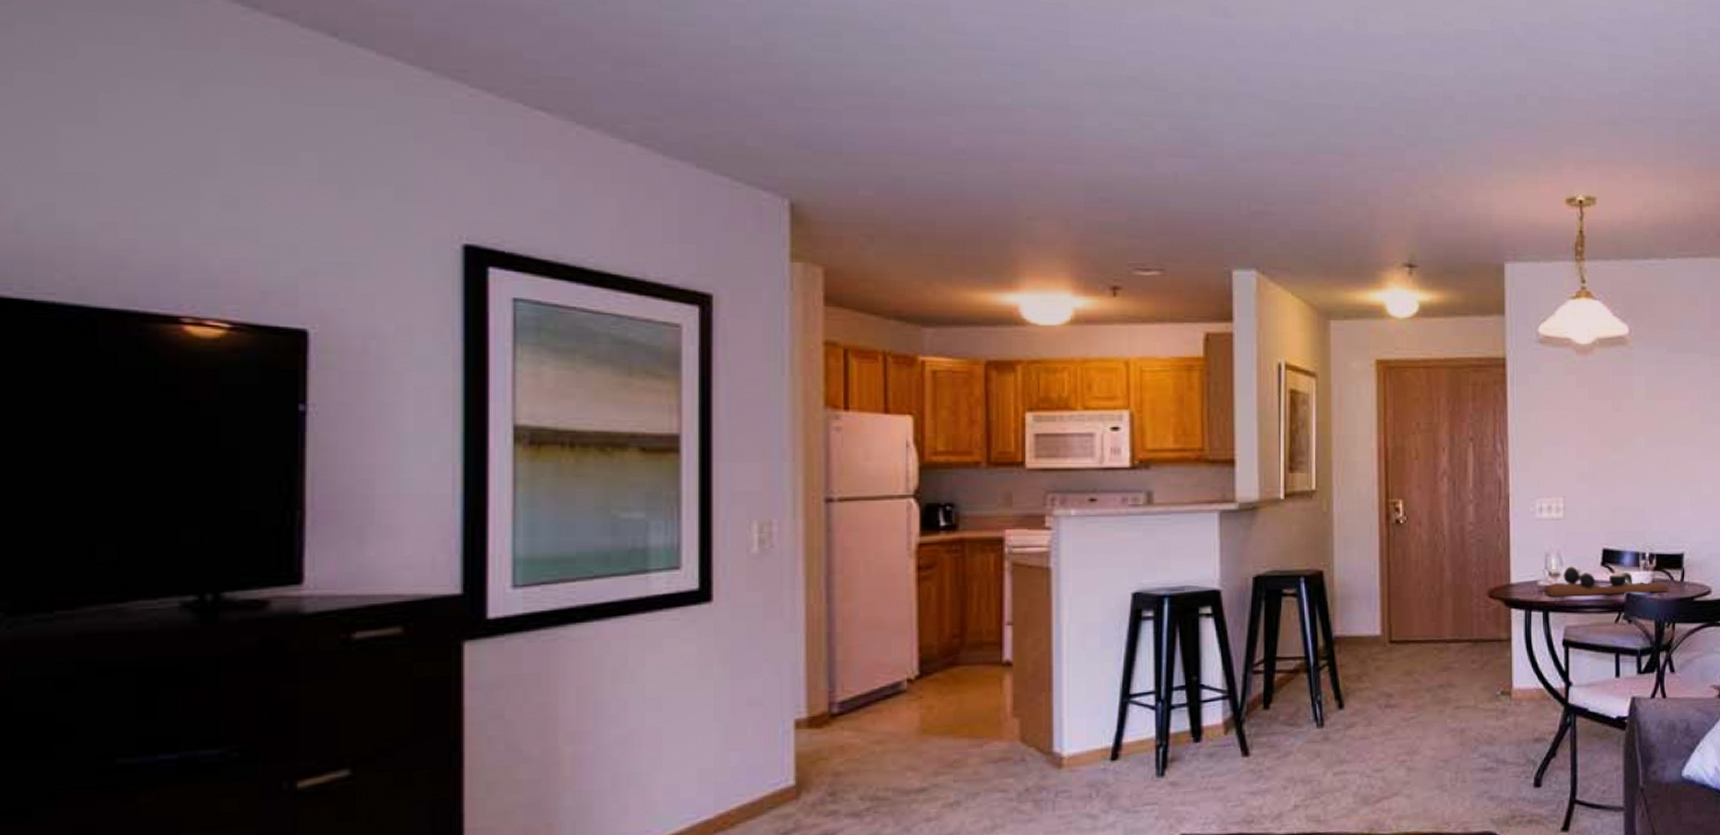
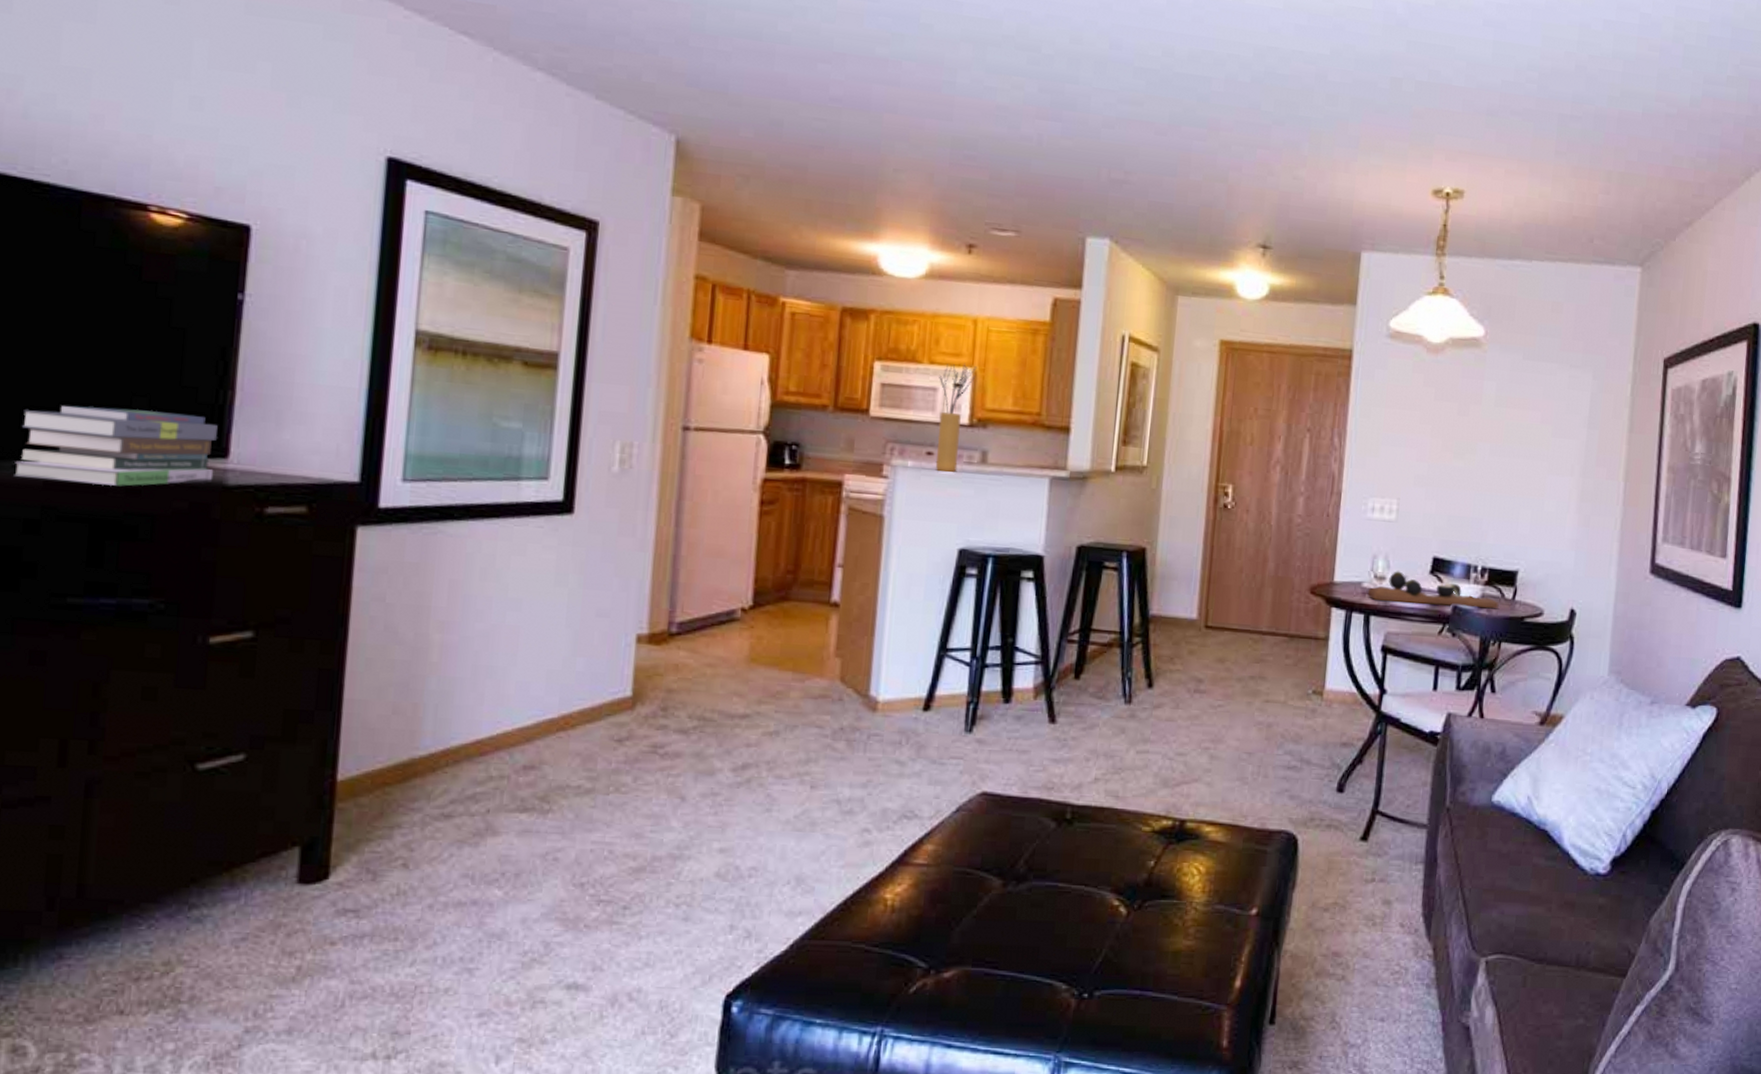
books: none [37,541,287,632] -> present [14,405,218,487]
vase: none [1095,405,1134,516] -> present [935,363,977,472]

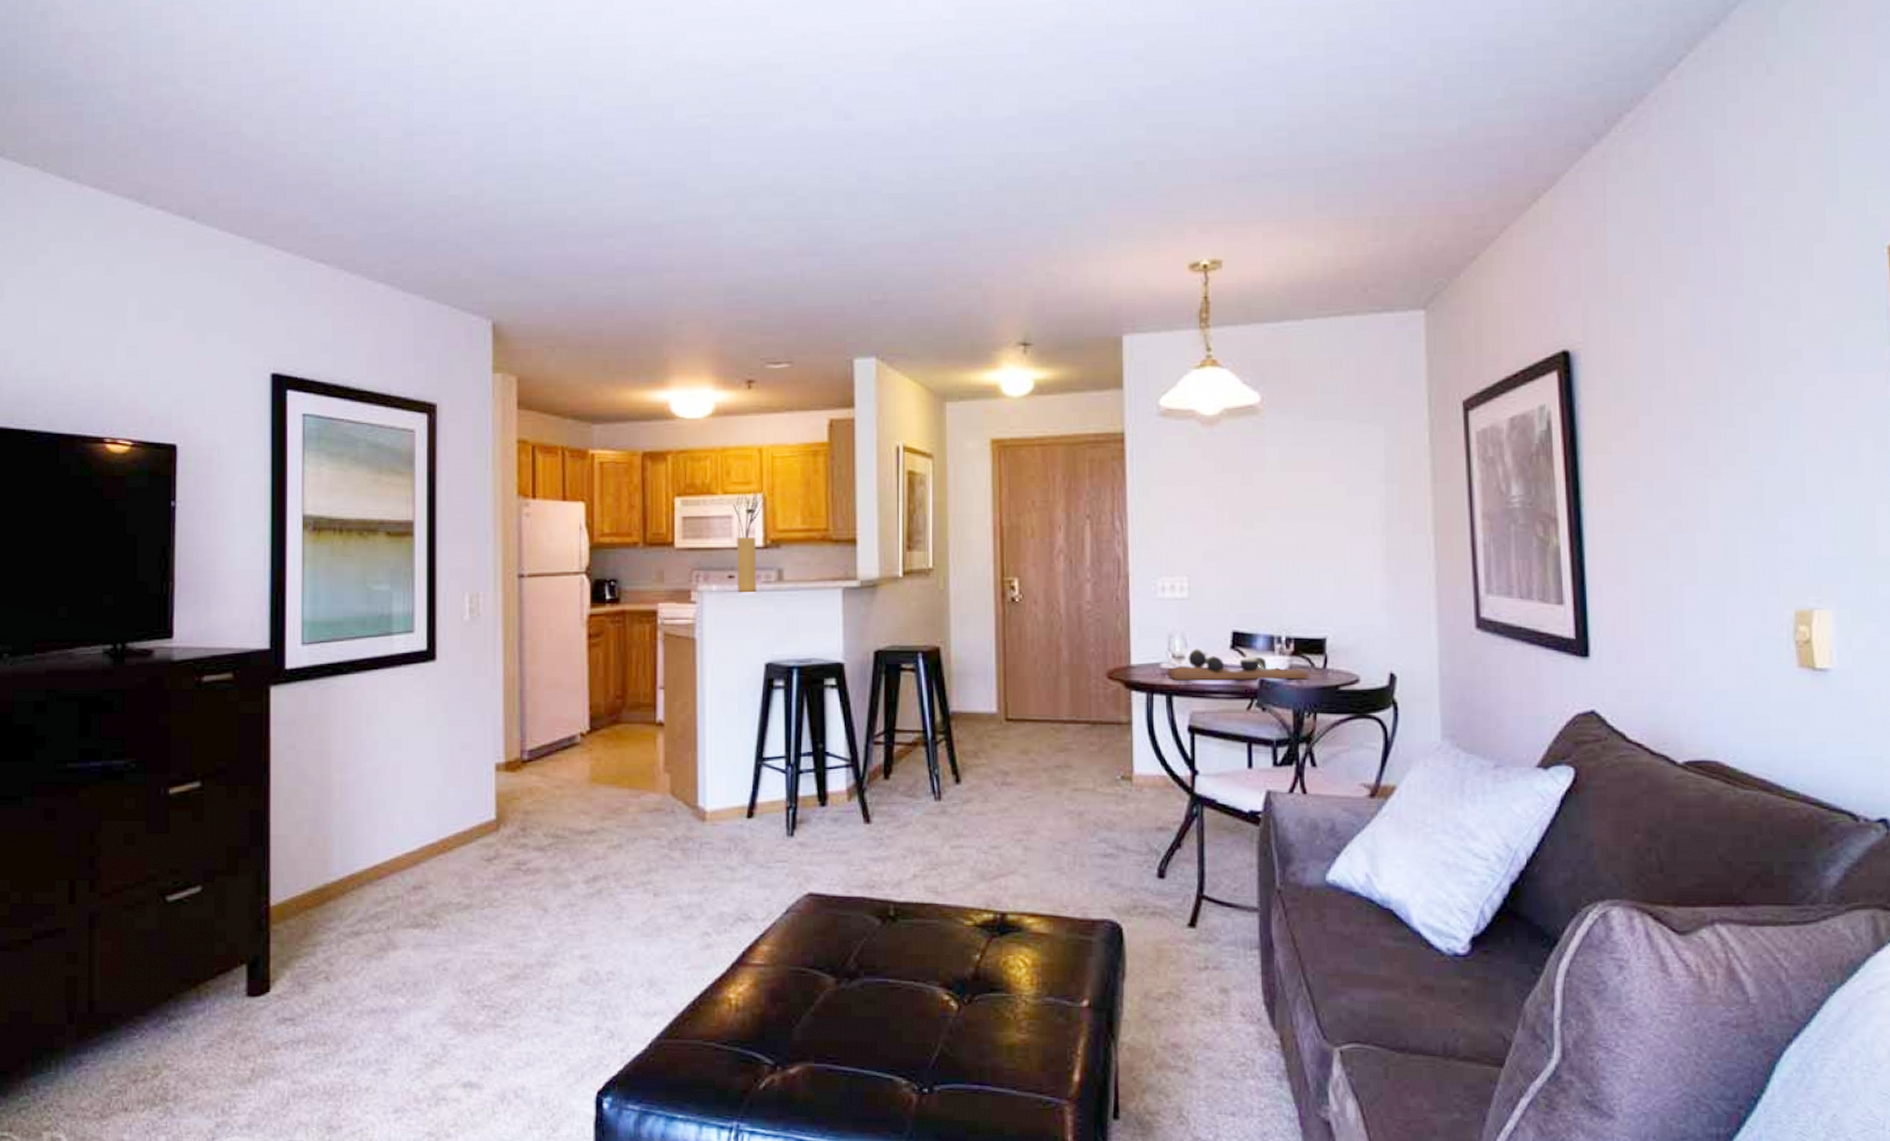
books: present [14,405,218,487] -> none [26,605,164,669]

